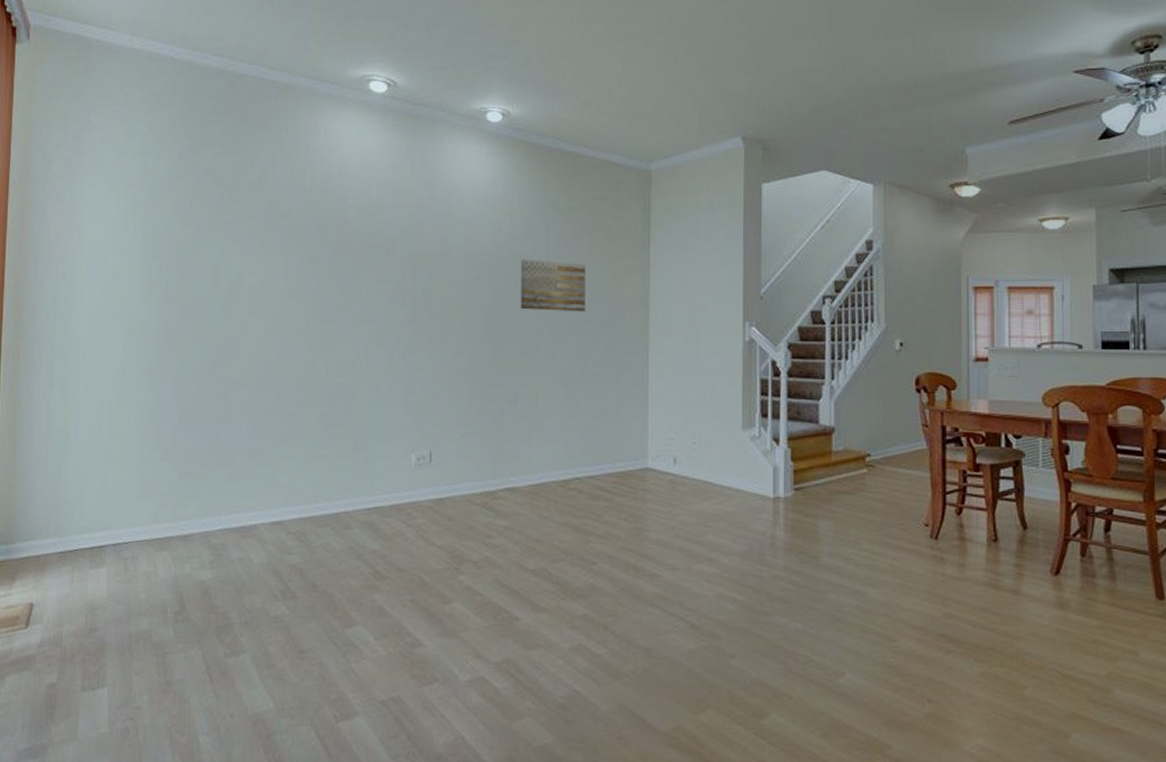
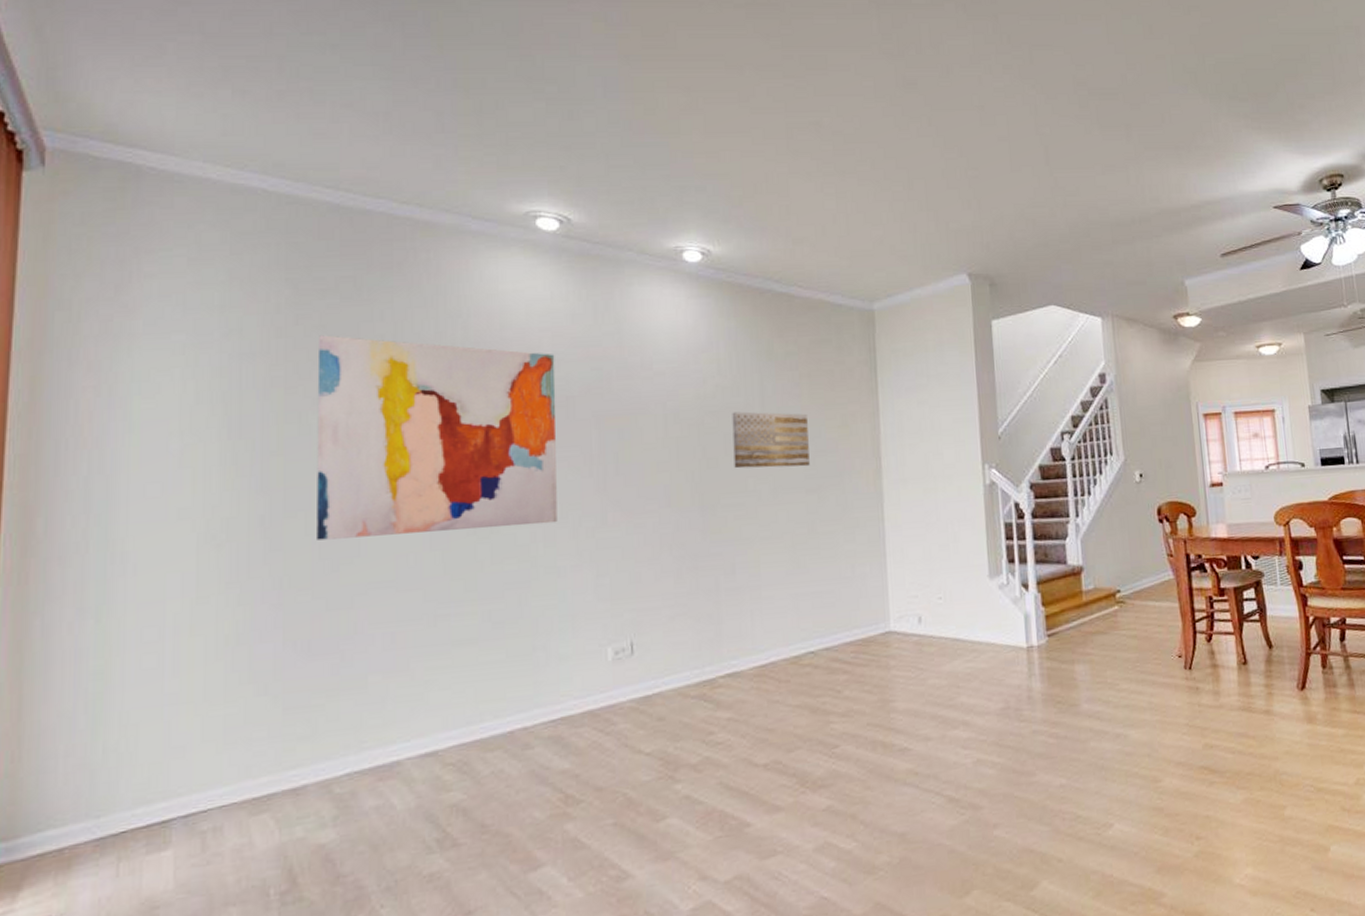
wall art: none [203,178,380,345] -> present [317,335,557,540]

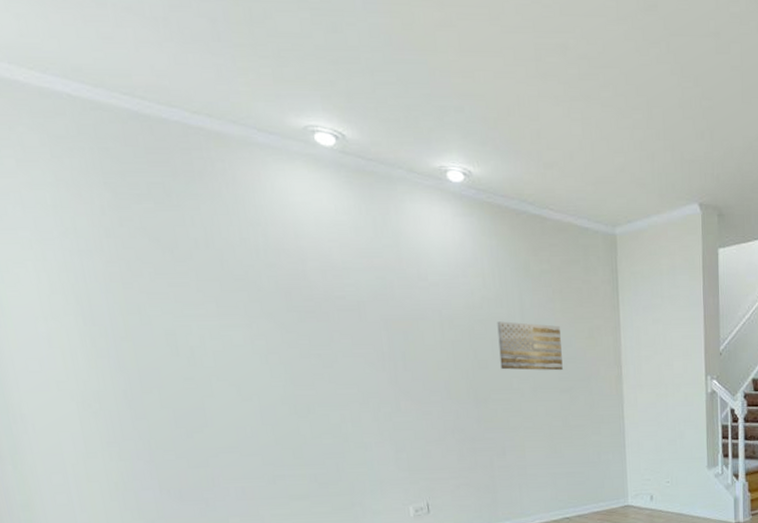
wall art: present [317,335,557,540] -> none [142,237,361,412]

